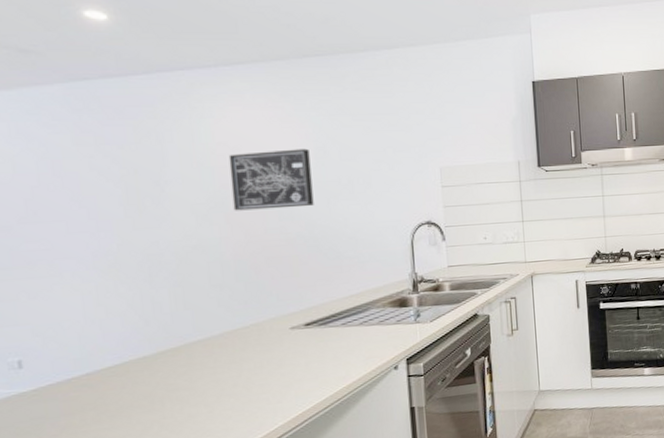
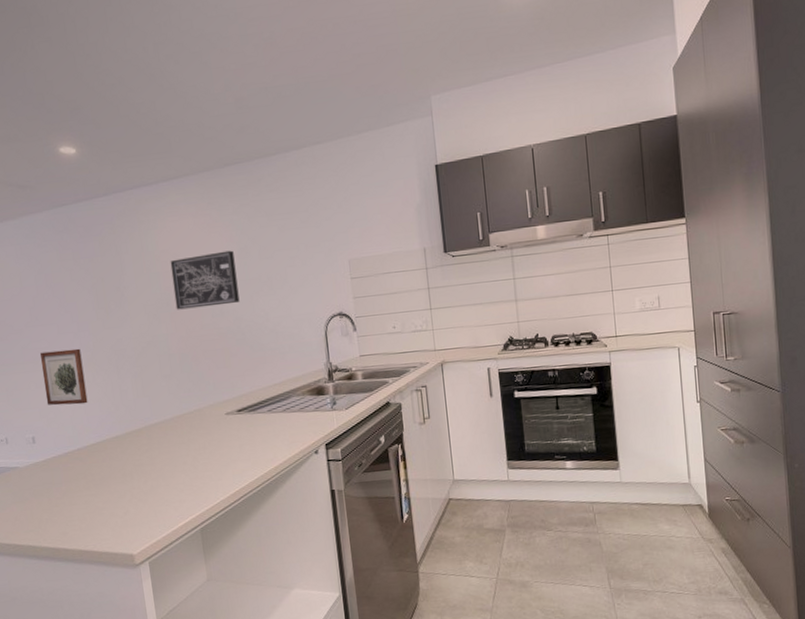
wall art: none [37,251,106,321] -> present [40,348,88,406]

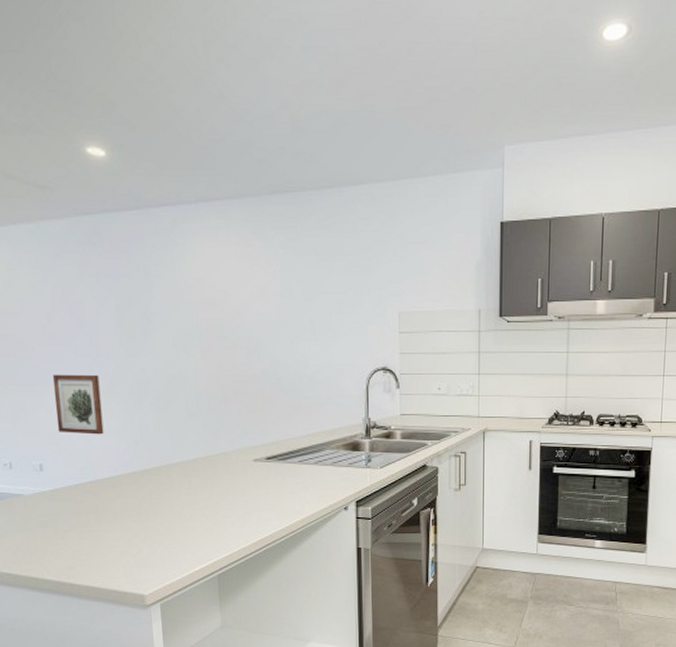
wall art: present [170,250,240,310] -> none [205,287,278,345]

